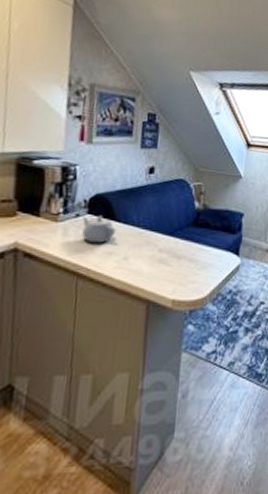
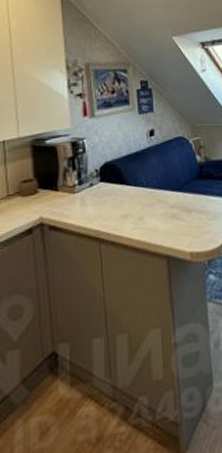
teapot: present [82,215,116,243] -> none [96,183,128,208]

